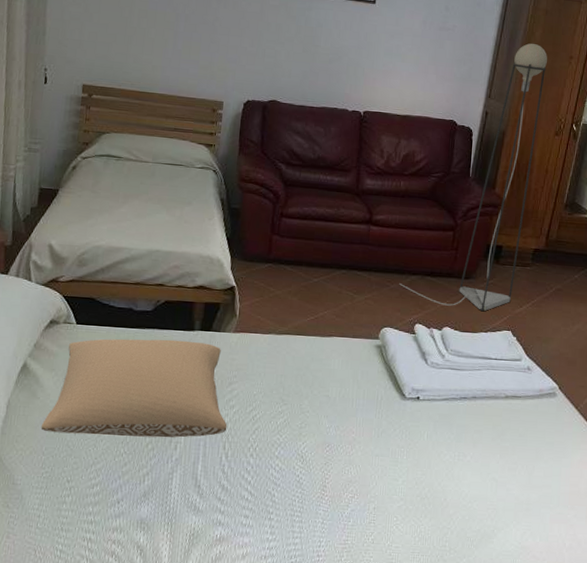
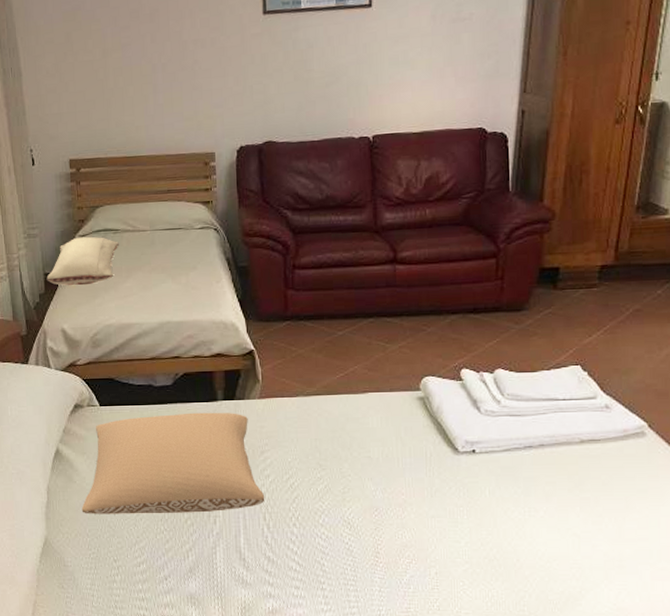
pillow: none [41,158,120,205] -> present [46,236,119,286]
floor lamp: present [399,43,547,312] -> none [437,15,596,347]

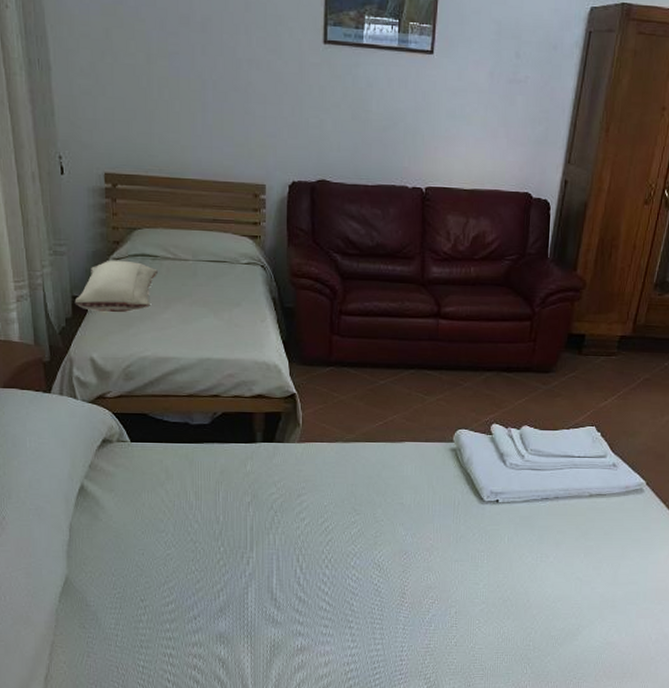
pillow: present [81,412,265,514] -> none [107,453,299,554]

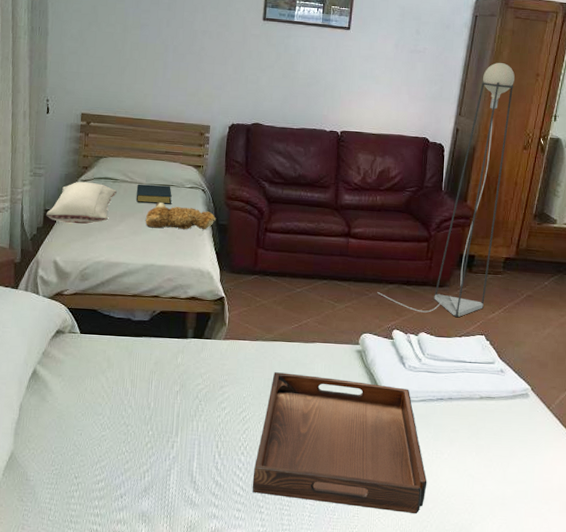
hardback book: none [181,261,225,285] -> present [136,184,172,204]
teddy bear: none [196,283,281,316] -> present [146,202,217,230]
serving tray: none [339,477,531,621] -> present [252,372,427,513]
floor lamp: none [473,94,636,407] -> present [377,63,515,318]

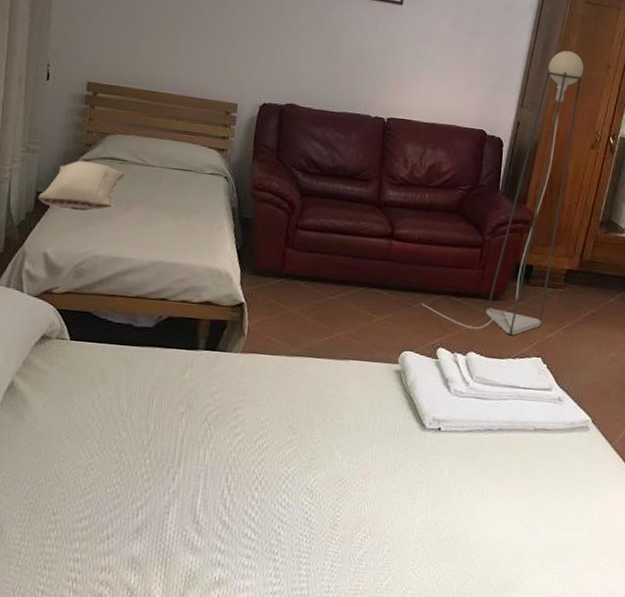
hardback book: present [136,184,172,204] -> none [146,167,189,192]
teddy bear: present [146,202,217,230] -> none [156,189,240,224]
serving tray: present [252,372,427,513] -> none [265,393,471,564]

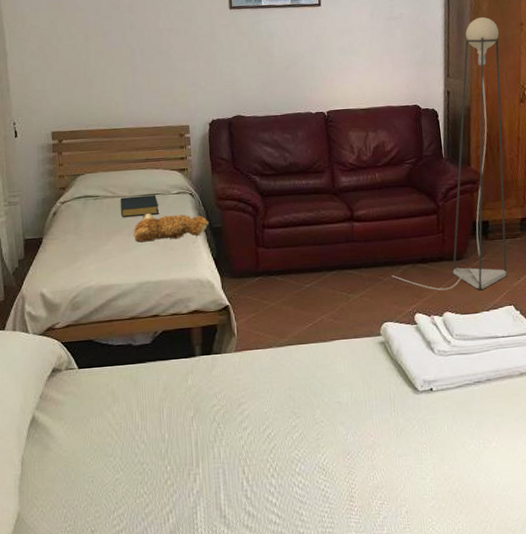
pillow: present [37,160,124,211] -> none [26,203,99,251]
hardback book: none [146,167,189,192] -> present [120,195,159,217]
teddy bear: none [156,189,240,224] -> present [134,214,209,243]

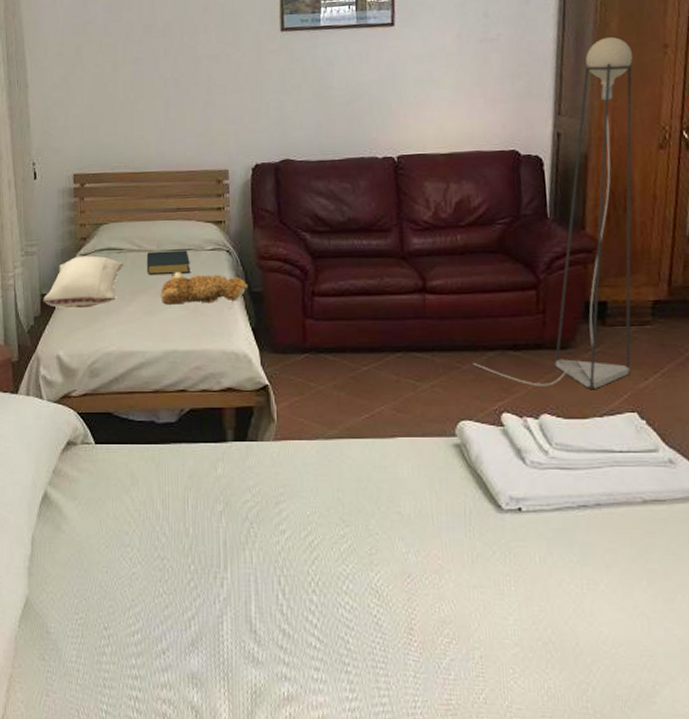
pillow: none [26,203,99,251] -> present [43,255,123,309]

